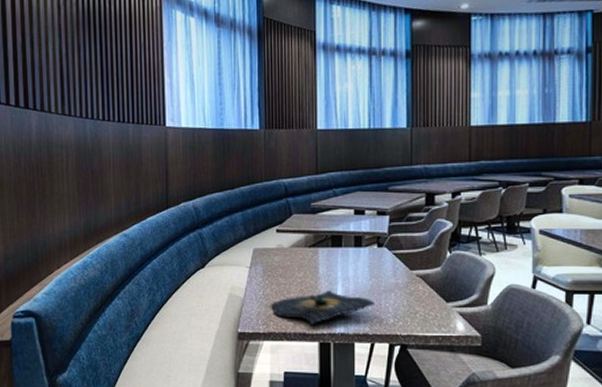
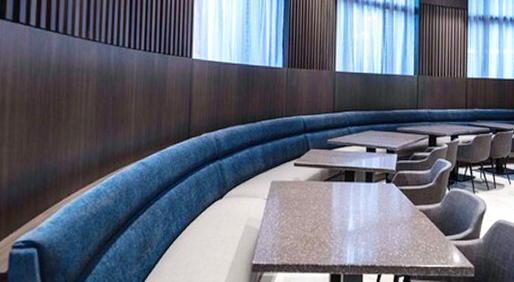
tequila: present [271,290,375,325] -> none [286,223,382,257]

